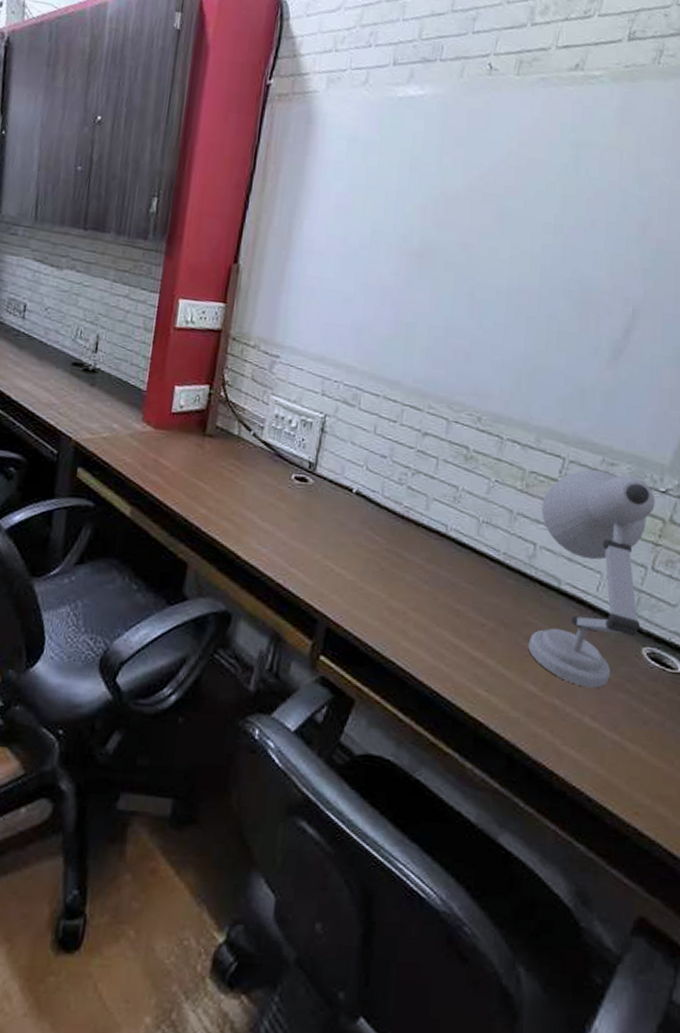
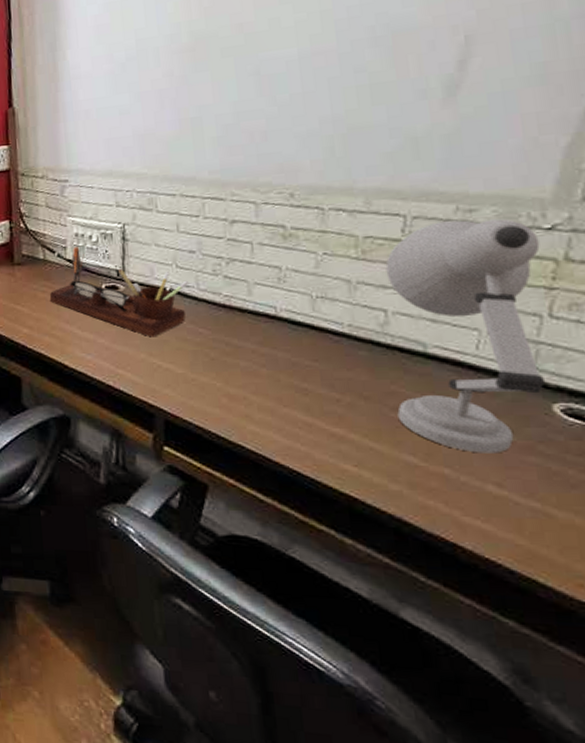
desk organizer: none [235,429,376,539] -> present [49,247,190,337]

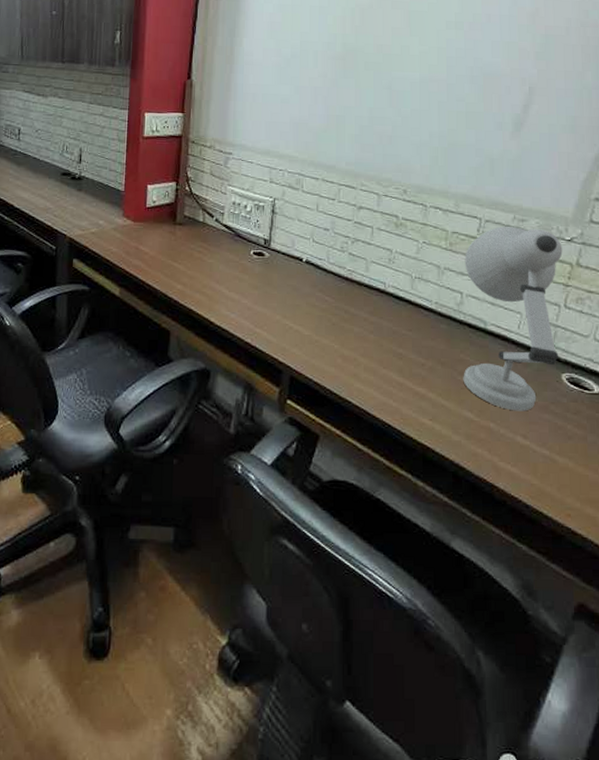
desk organizer: present [49,247,190,337] -> none [204,214,322,302]

